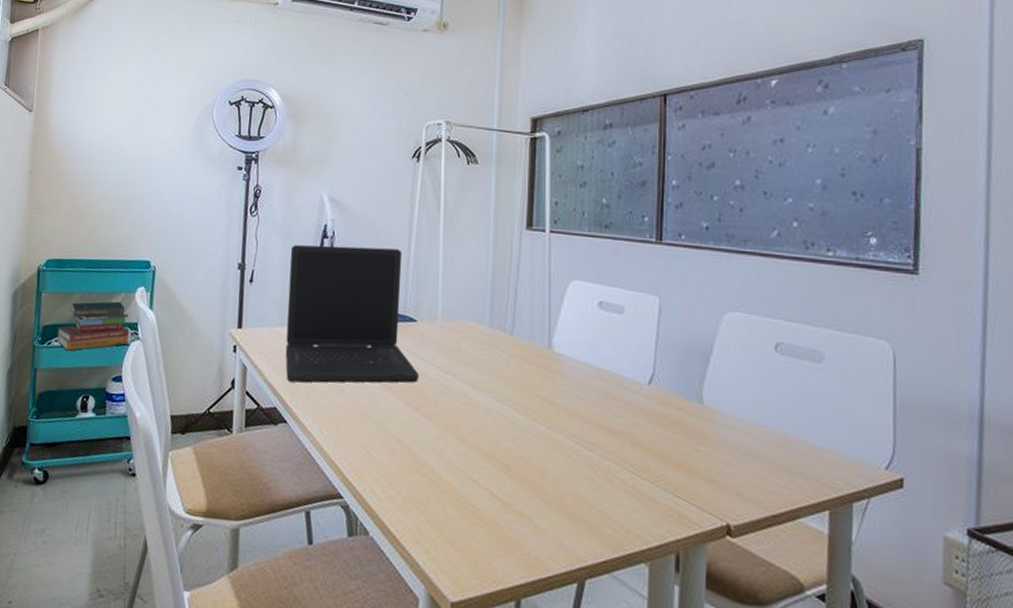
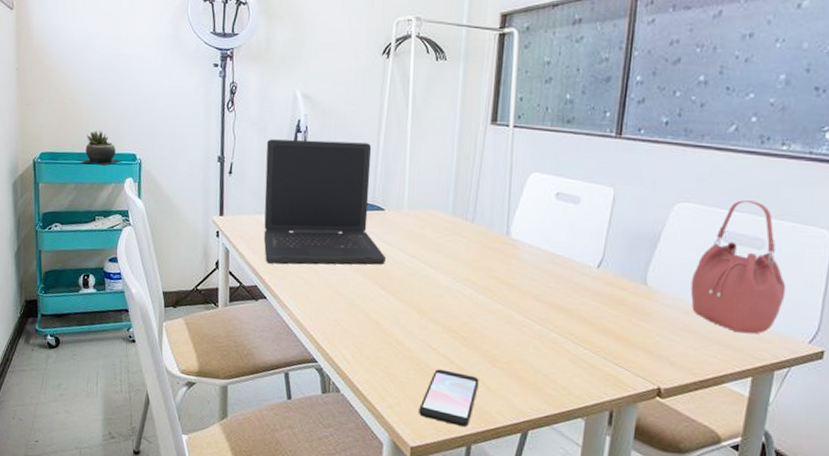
books: present [56,301,129,351] -> none [56,191,121,235]
succulent plant: none [89,236,134,274] -> present [80,131,121,166]
smartphone: none [459,504,526,577] -> present [419,369,479,427]
handbag: none [750,309,853,459] -> present [690,200,787,334]

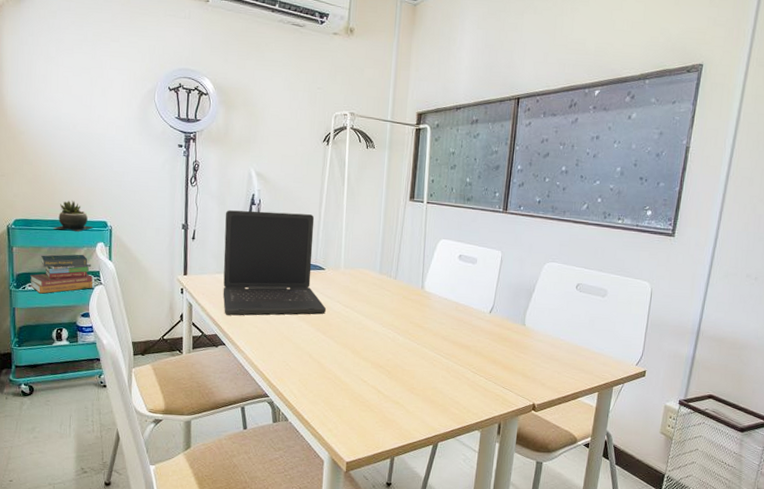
books: none [56,191,121,235] -> present [30,254,93,294]
smartphone: present [419,369,479,427] -> none [353,397,400,443]
handbag: present [690,200,787,334] -> none [556,260,621,360]

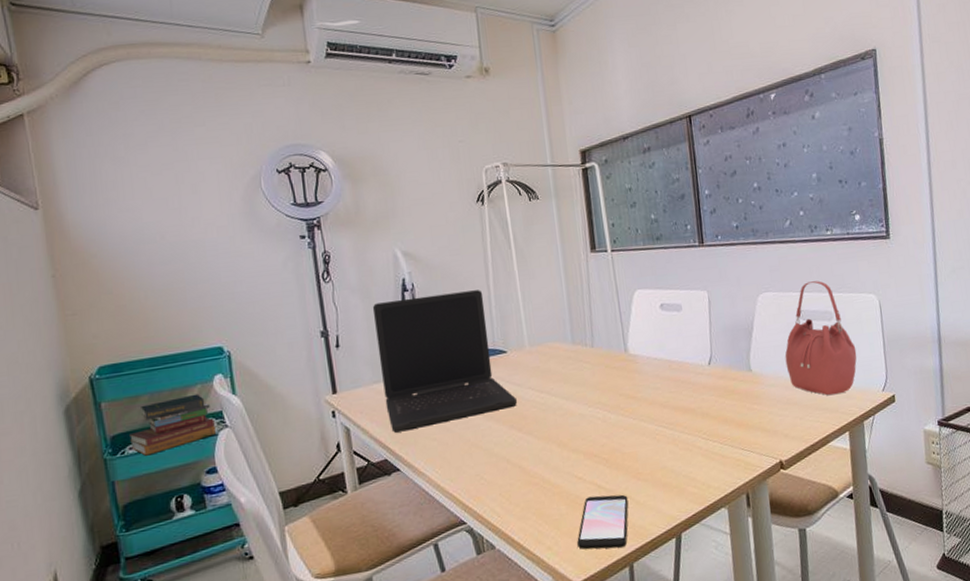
succulent plant: present [54,200,93,232] -> none [153,328,205,369]
smartphone: none [353,397,400,443] -> present [577,494,629,550]
handbag: none [556,260,621,360] -> present [785,281,857,396]

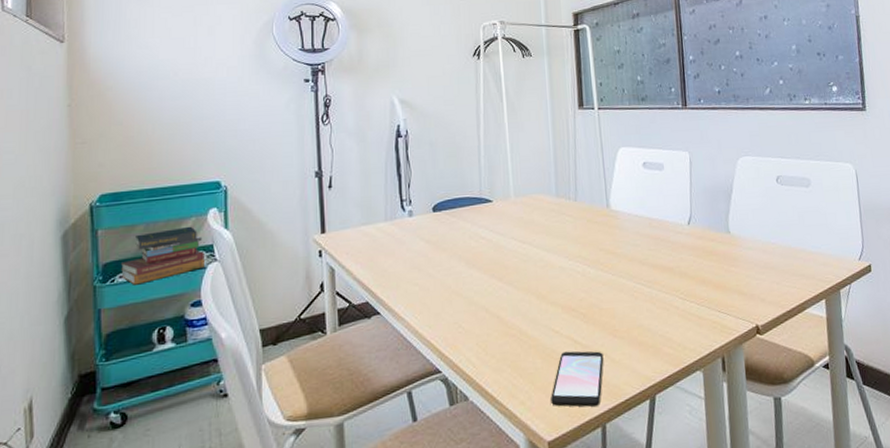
laptop: present [372,290,518,433] -> none [366,139,500,276]
handbag: present [785,281,857,396] -> none [763,148,834,262]

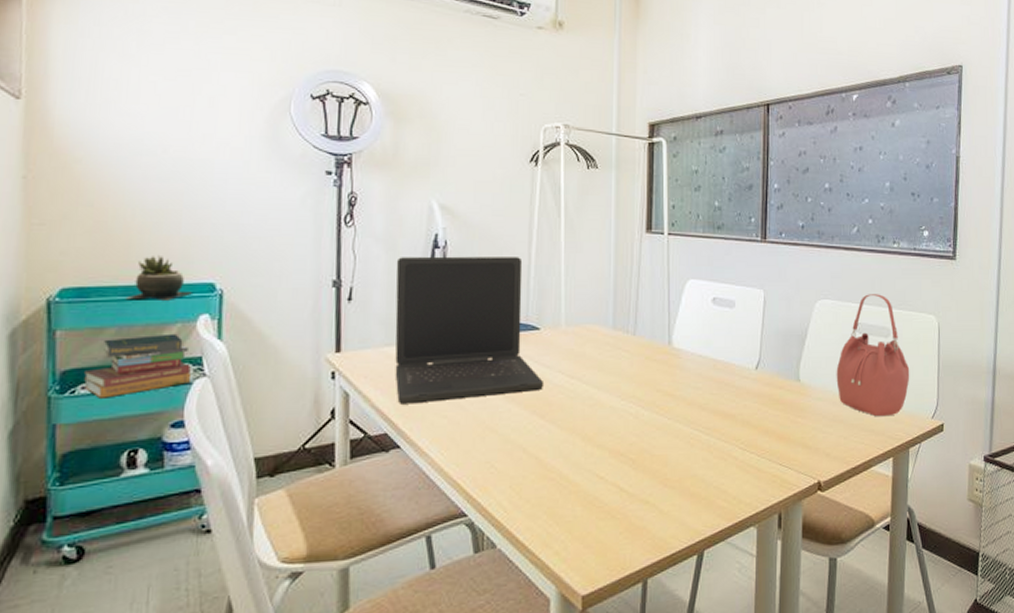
succulent plant: none [151,161,202,200] -> present [127,256,192,300]
laptop: none [366,139,500,276] -> present [395,256,545,404]
smartphone: present [551,351,604,408] -> none [589,499,651,561]
handbag: none [763,148,834,262] -> present [836,294,910,417]

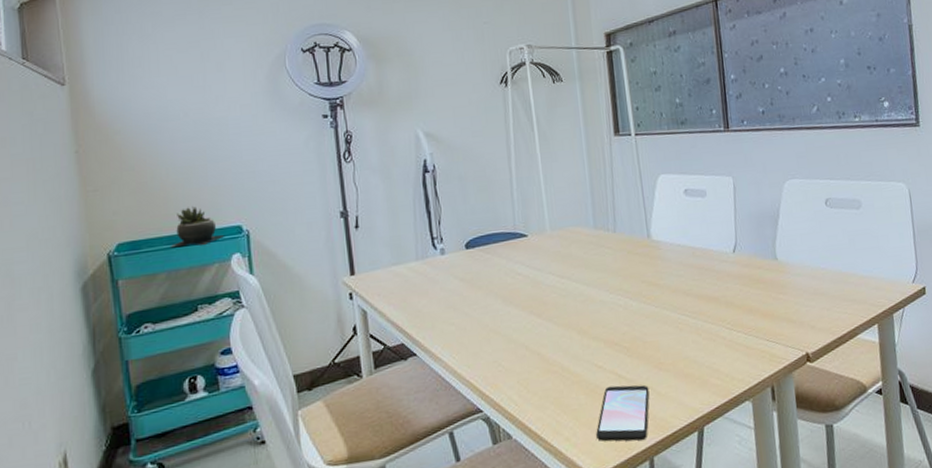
books: present [83,333,191,399] -> none [145,273,232,335]
laptop: present [395,256,545,404] -> none [392,172,538,316]
smartphone: none [589,499,651,561] -> present [596,385,650,442]
handbag: present [836,294,910,417] -> none [811,168,886,287]

